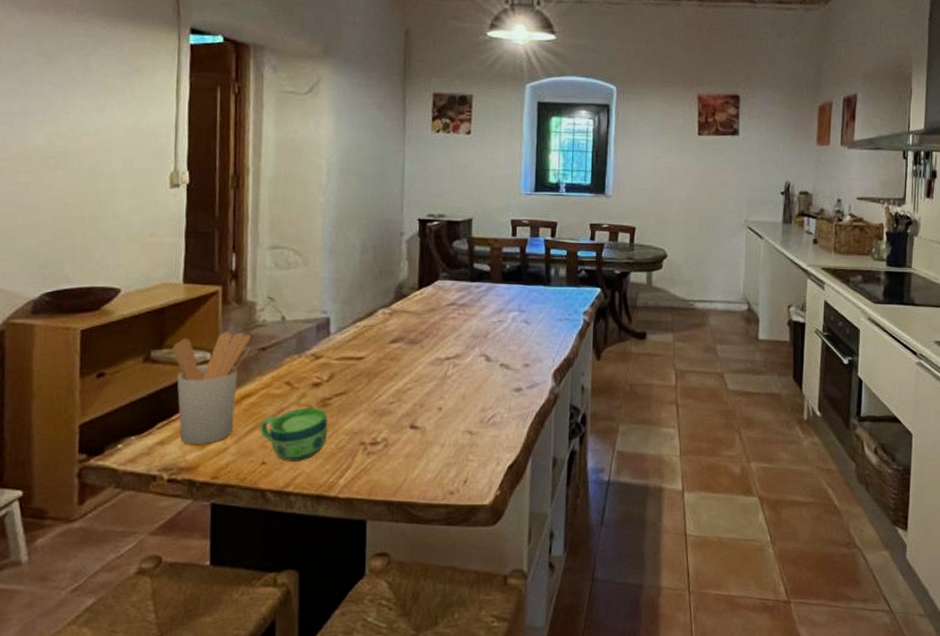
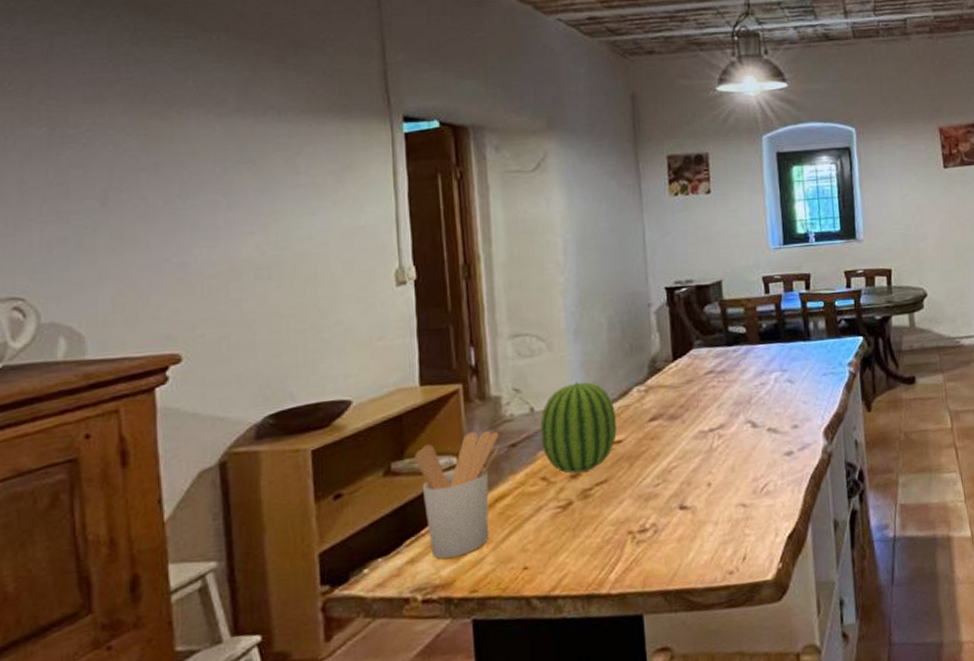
cup: present [259,408,328,462] -> none [517,501,592,563]
fruit: none [288,297,360,382] -> present [540,381,617,474]

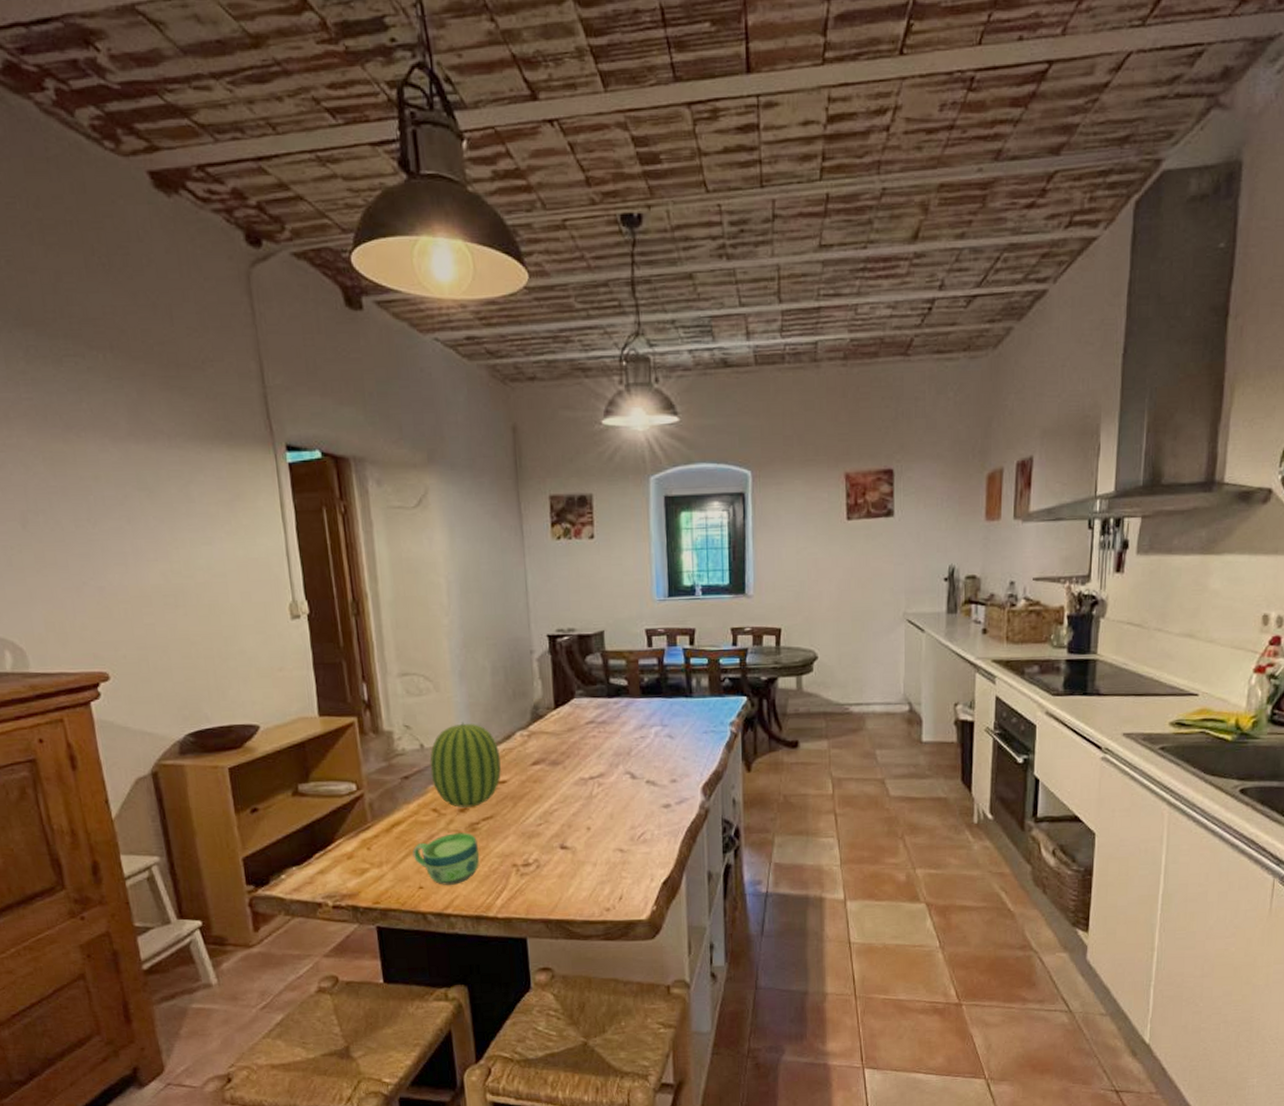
utensil holder: present [414,430,500,559] -> none [318,762,394,873]
cup: none [517,501,592,563] -> present [412,833,480,885]

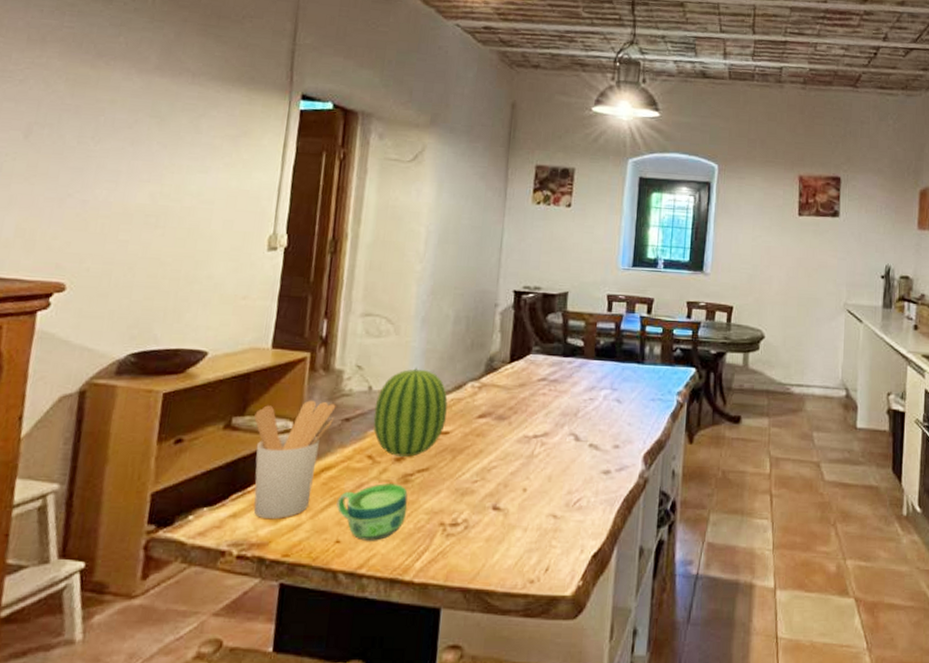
utensil holder: none [318,762,394,873] -> present [253,400,336,520]

